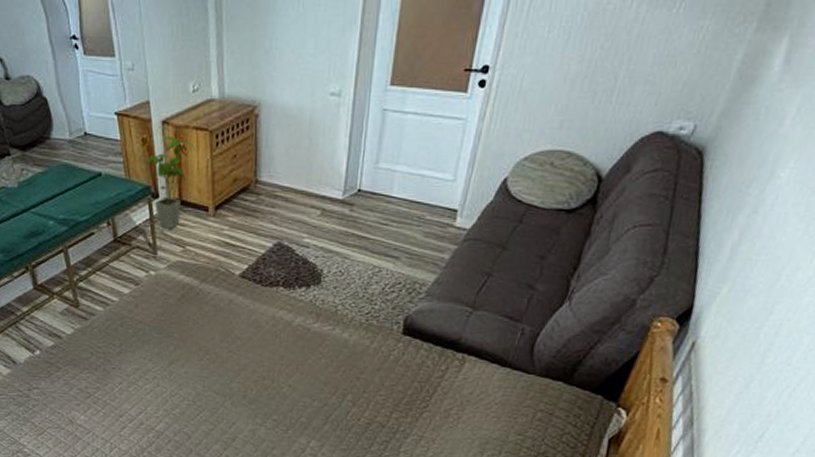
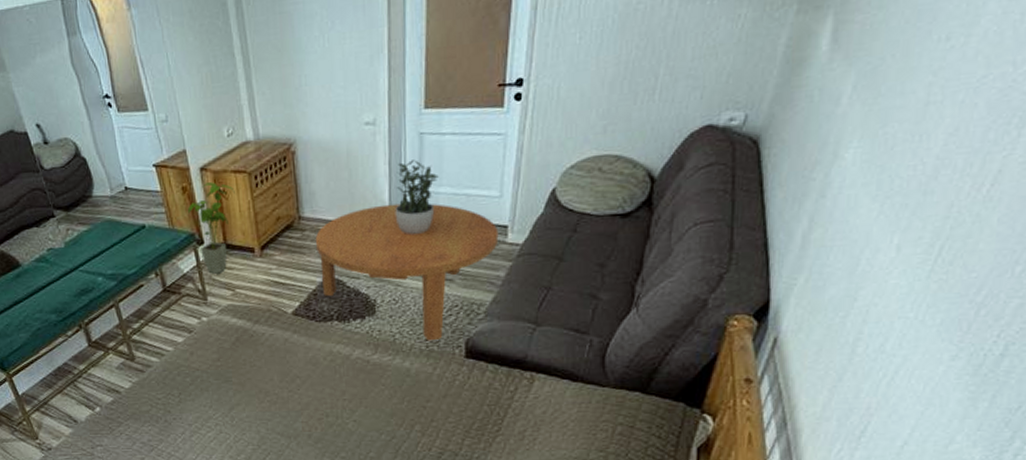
coffee table: none [269,177,448,315] -> present [315,203,499,341]
potted plant: none [350,135,397,209] -> present [395,160,439,234]

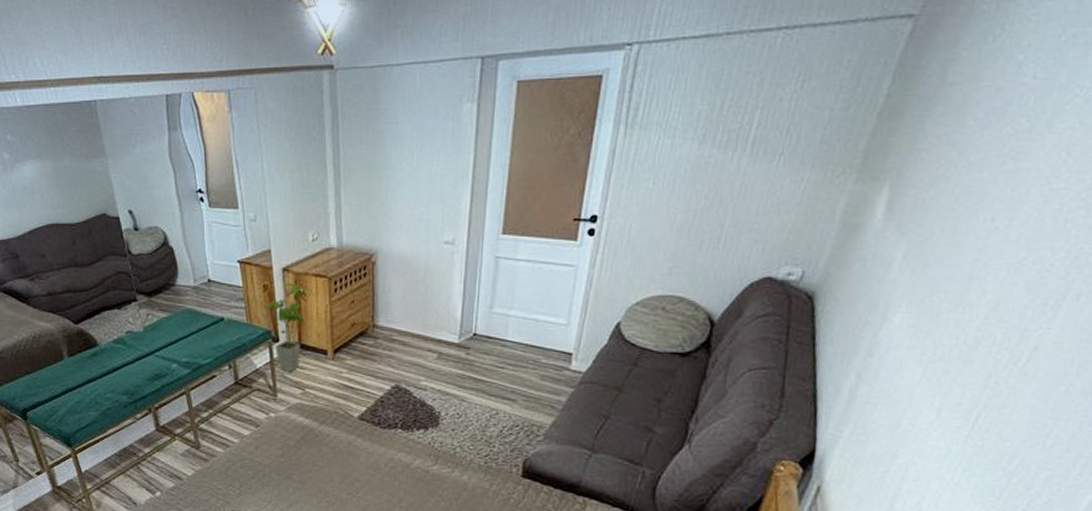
coffee table: present [315,203,499,341] -> none [386,321,563,458]
potted plant: present [395,160,439,234] -> none [465,281,510,353]

